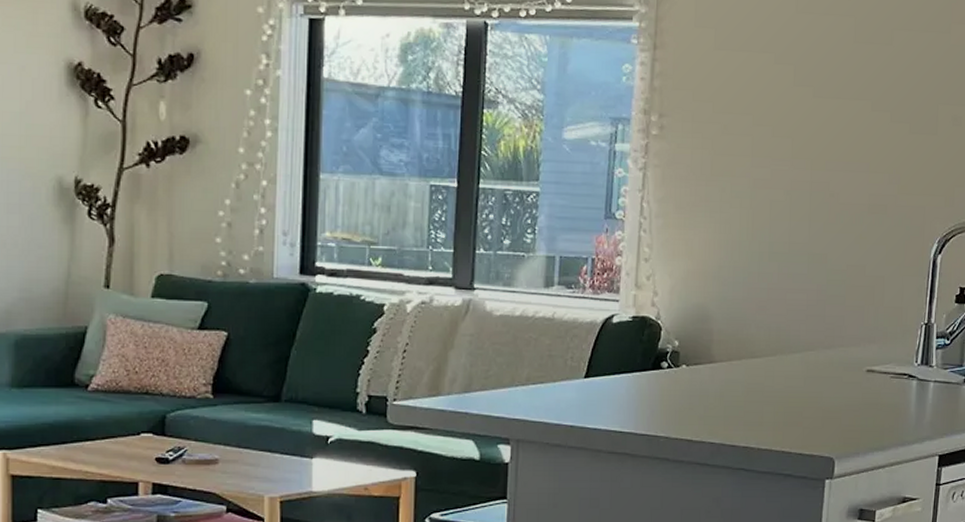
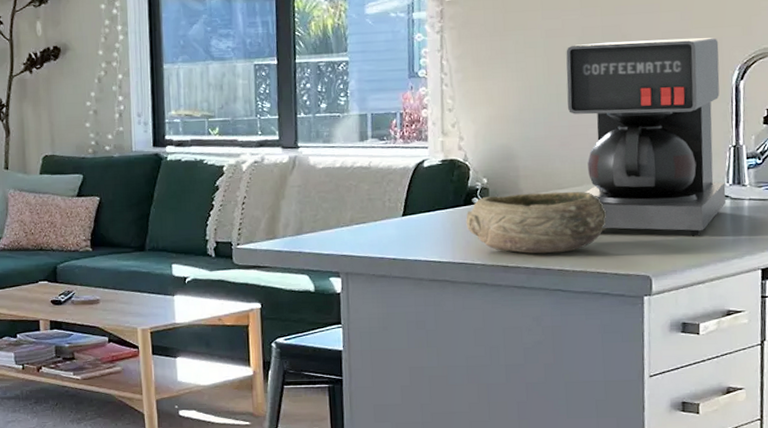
bowl: none [652,360,798,428] -> present [466,191,607,253]
coffee maker: none [768,199,922,418] -> present [566,37,726,236]

